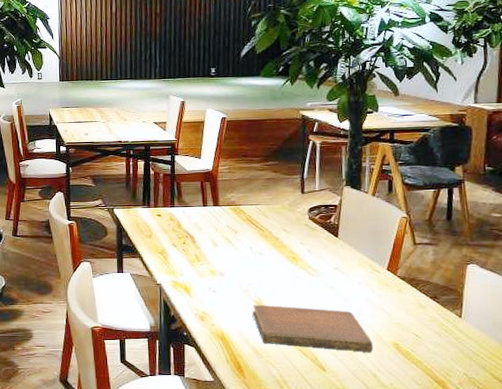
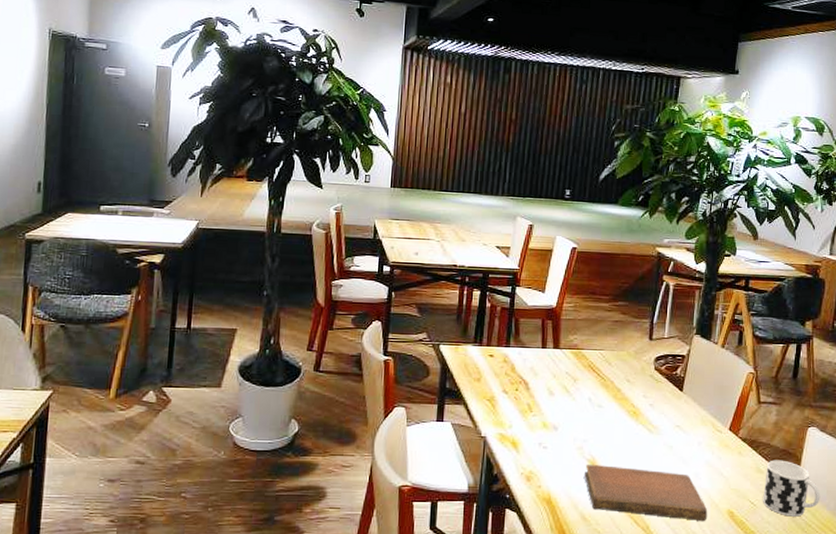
cup: none [427,295,487,347] -> present [763,460,821,517]

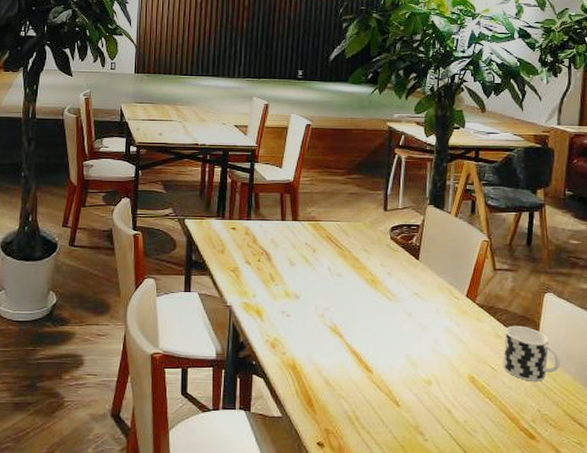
notebook: present [584,464,708,521] -> none [327,331,449,386]

